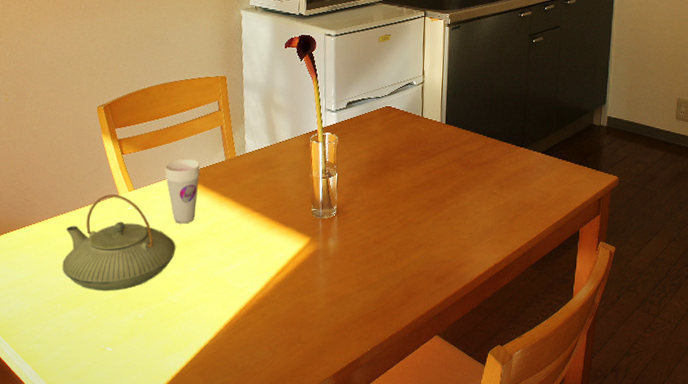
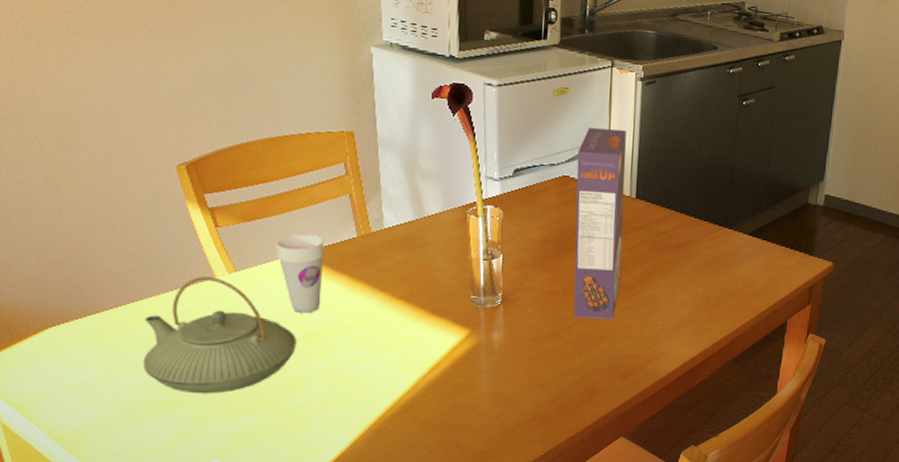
cereal box: none [395,66,437,229] -> present [573,128,627,320]

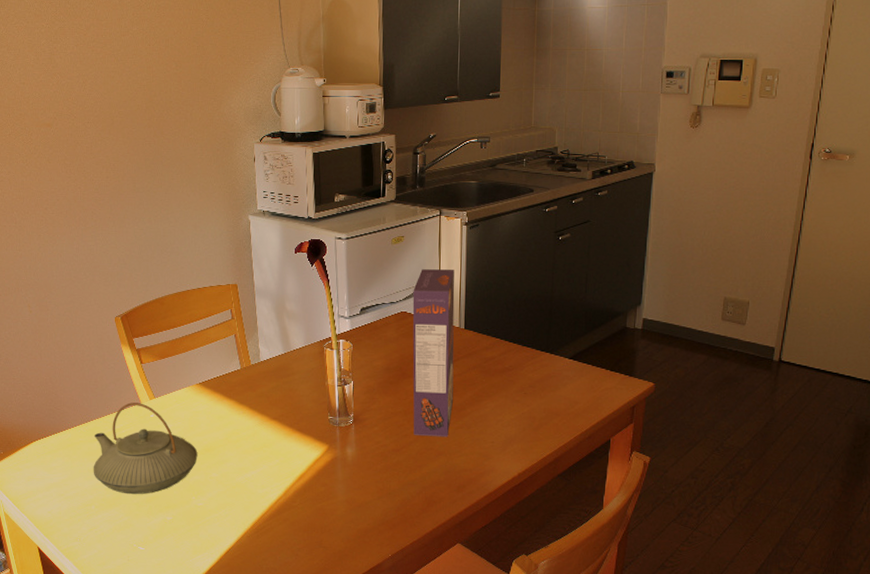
cup: present [275,234,325,313] -> none [182,368,217,431]

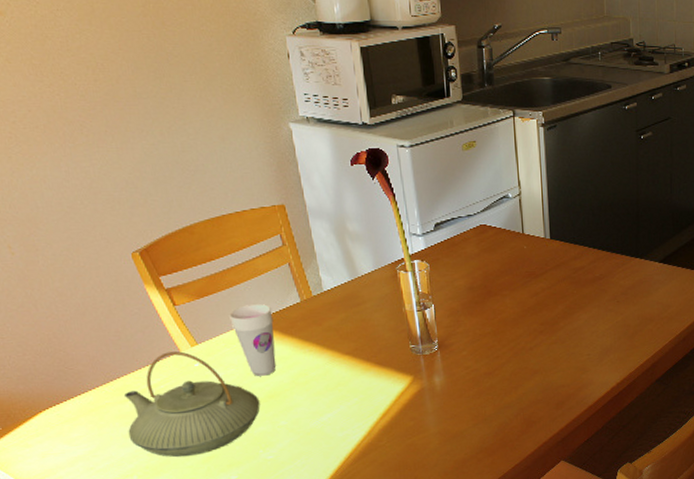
cup: none [182,368,217,431] -> present [228,304,277,376]
cereal box: present [412,269,455,438] -> none [491,176,545,356]

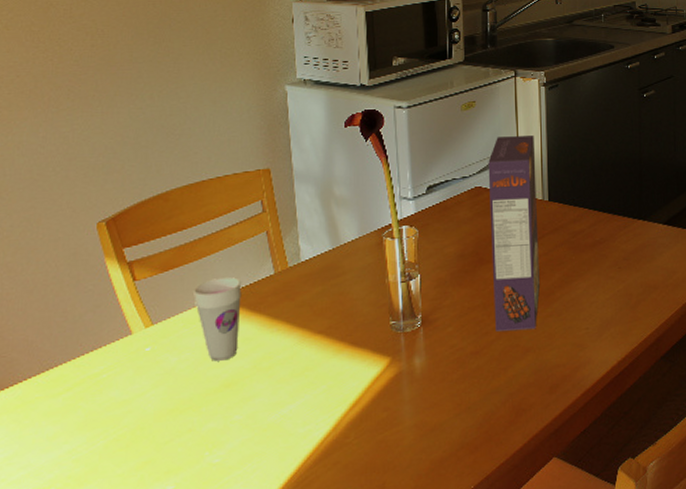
teapot: present [125,351,260,458] -> none [54,333,214,464]
cereal box: none [491,176,545,356] -> present [488,136,540,332]

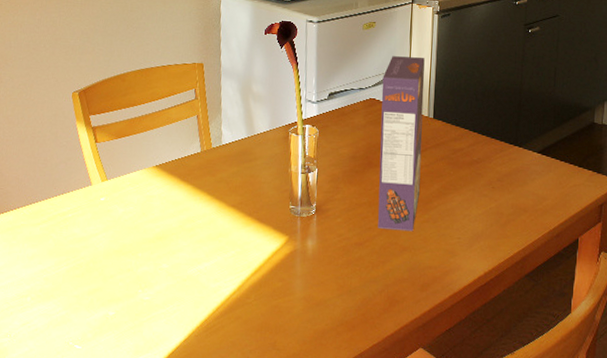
cup: present [192,277,242,361] -> none [138,149,176,218]

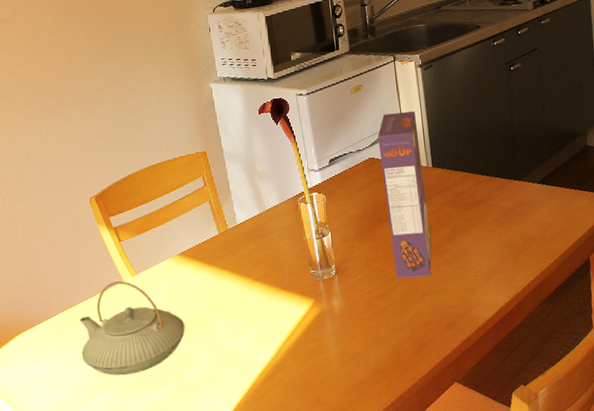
teapot: none [32,184,149,286] -> present [80,281,185,376]

